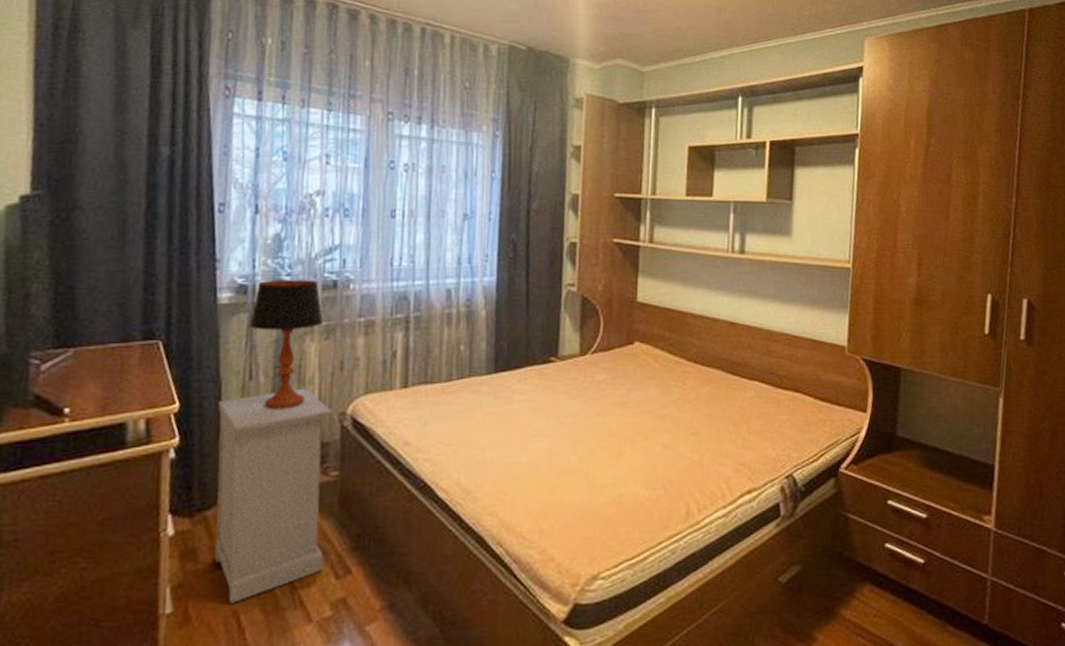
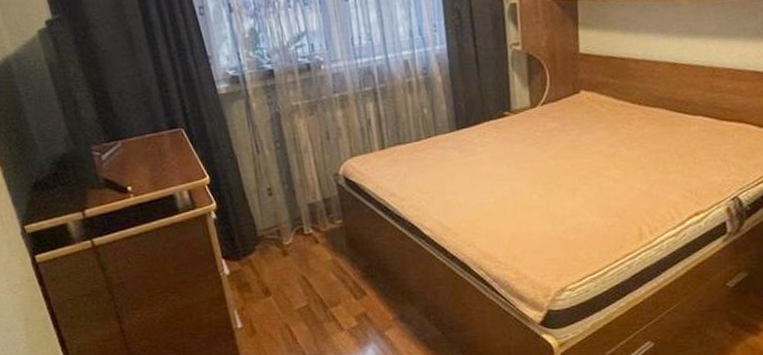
nightstand: present [214,388,331,603] -> none [239,156,344,319]
table lamp: present [249,279,323,409] -> none [246,65,305,176]

